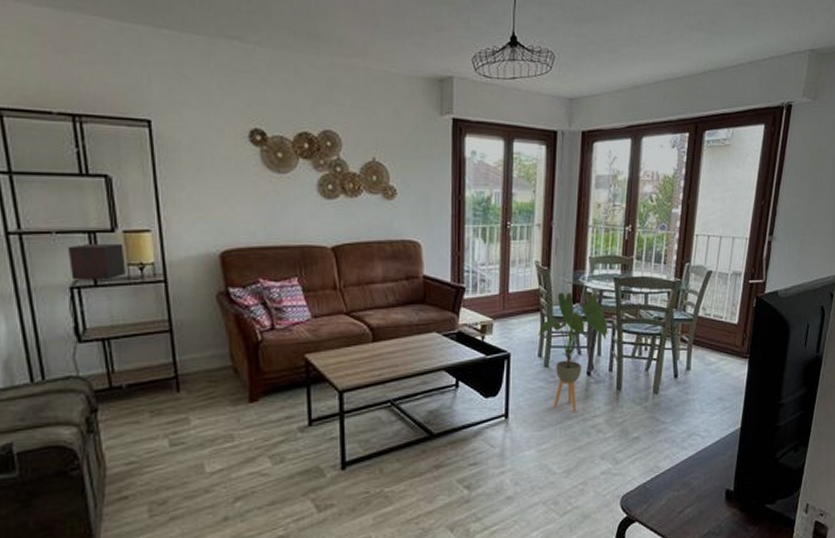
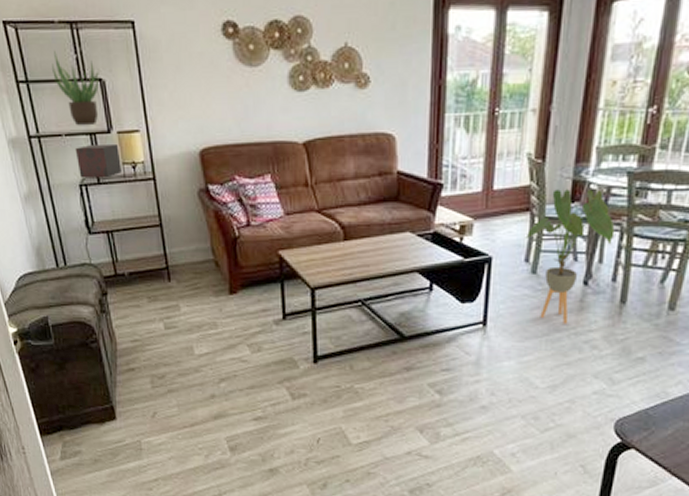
potted plant: none [45,142,105,224] -> present [52,50,100,126]

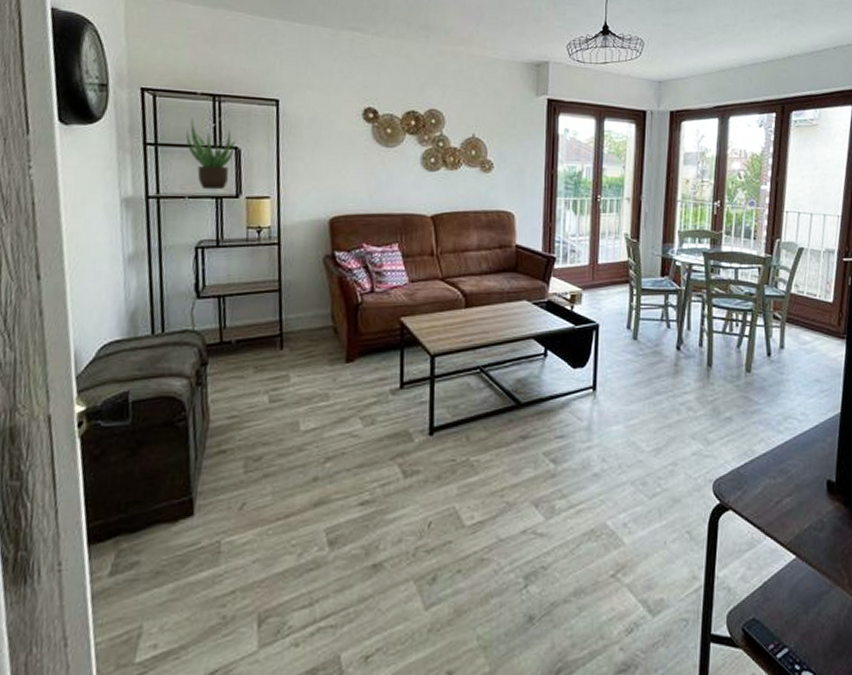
decorative box: present [75,143,122,178] -> none [196,207,246,241]
house plant: present [525,189,615,324] -> none [626,265,698,387]

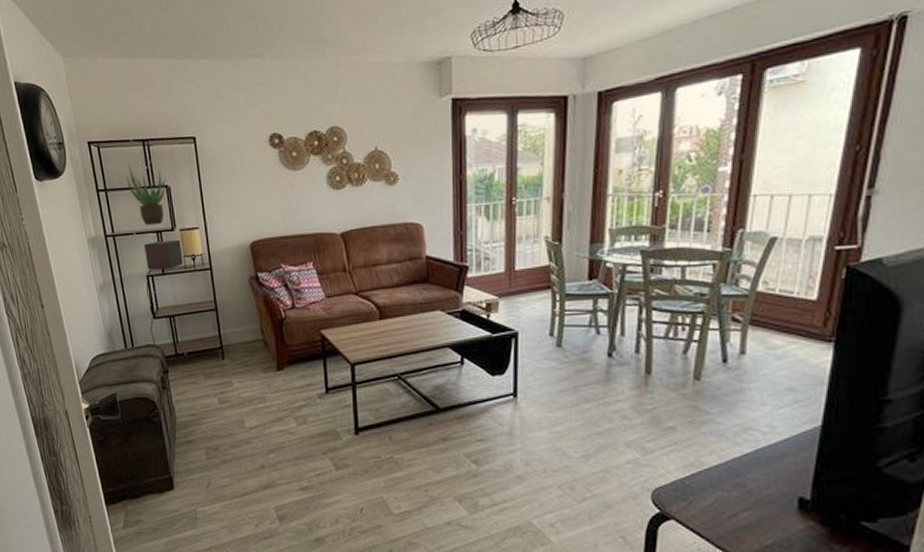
decorative box: none [196,207,246,241] -> present [143,239,183,270]

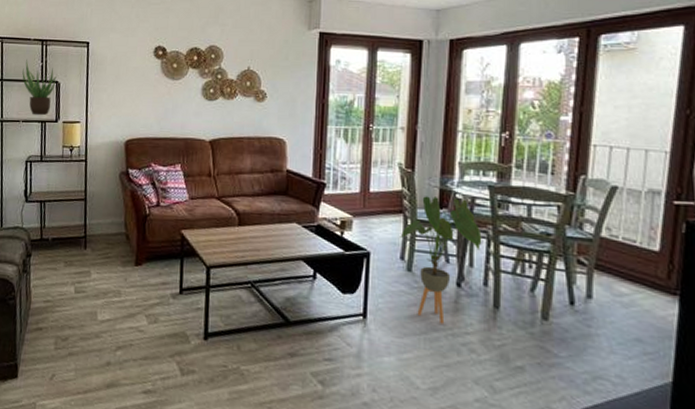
decorative box: present [143,239,183,270] -> none [27,130,62,157]
house plant: none [548,267,634,395] -> present [400,196,482,324]

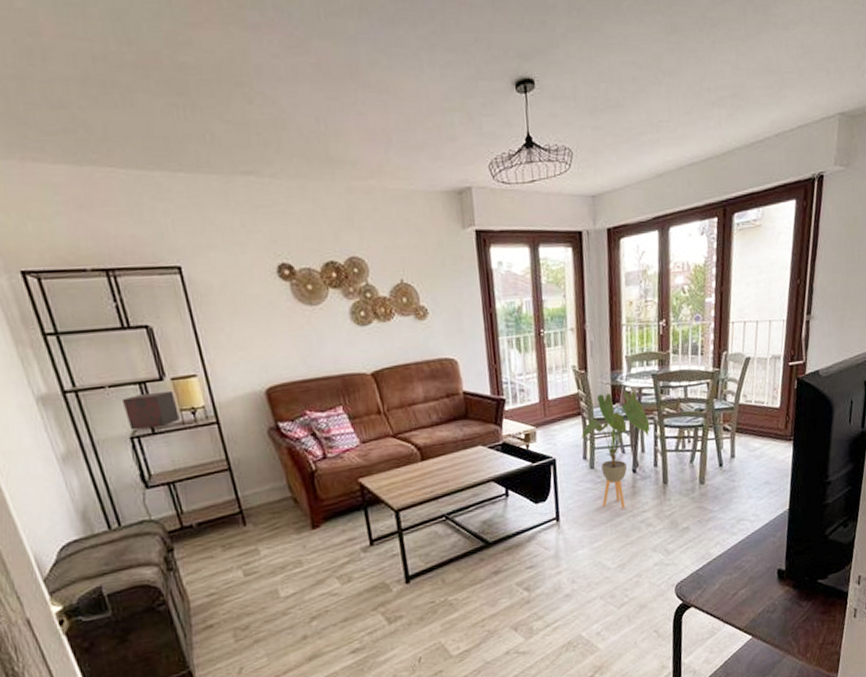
potted plant: present [22,59,57,116] -> none [87,299,148,376]
decorative box: none [27,130,62,157] -> present [121,390,180,431]

